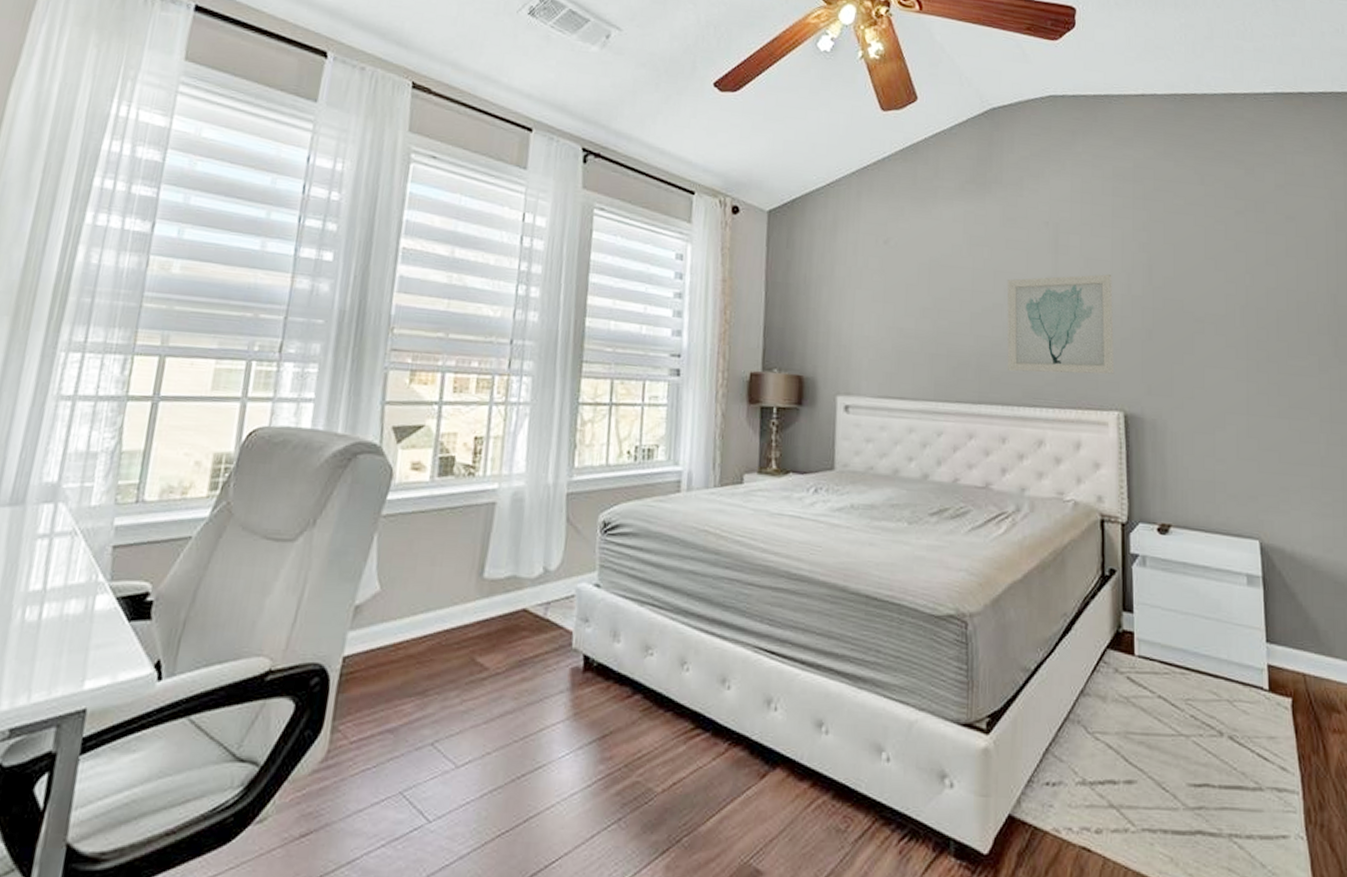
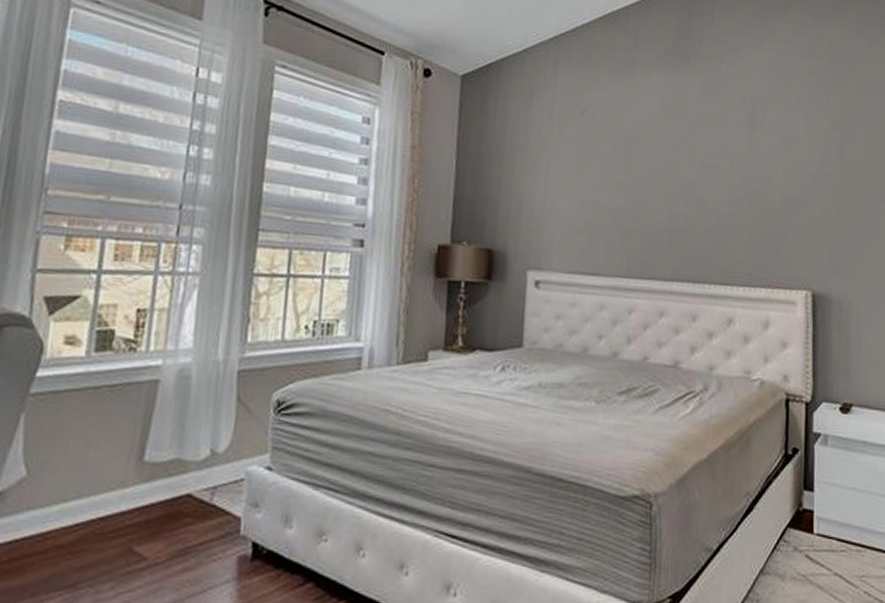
wall art: present [1007,274,1115,375] -> none [700,152,806,254]

